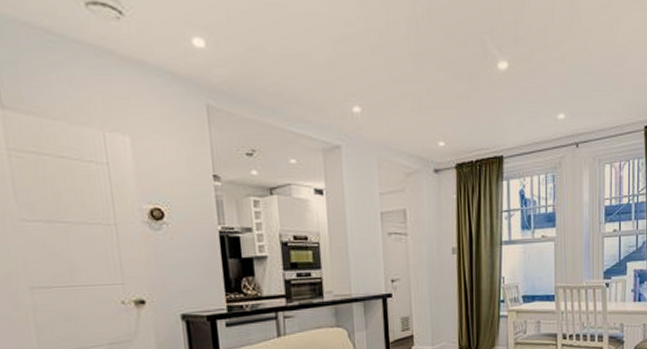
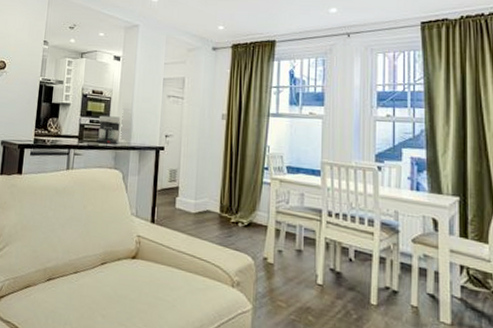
coffee maker: none [307,265,339,301] -> present [96,115,122,145]

